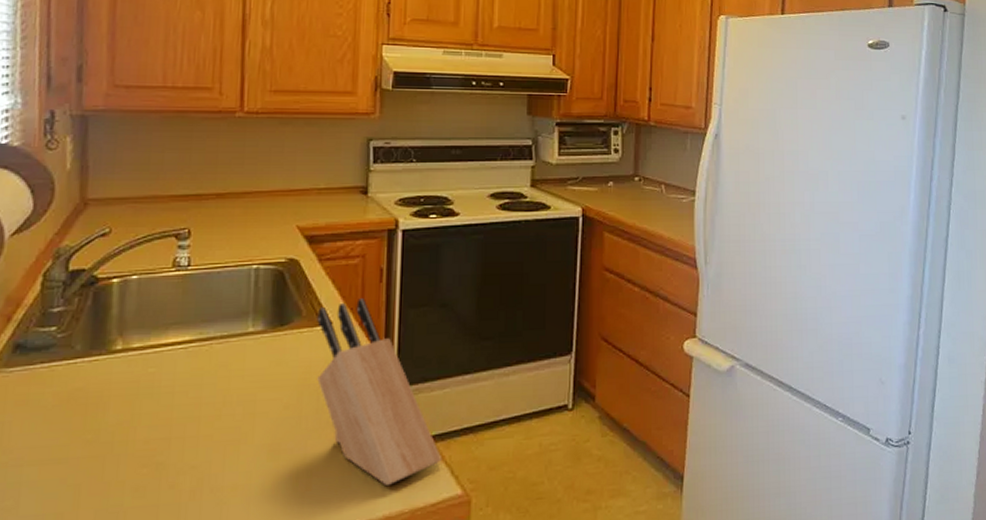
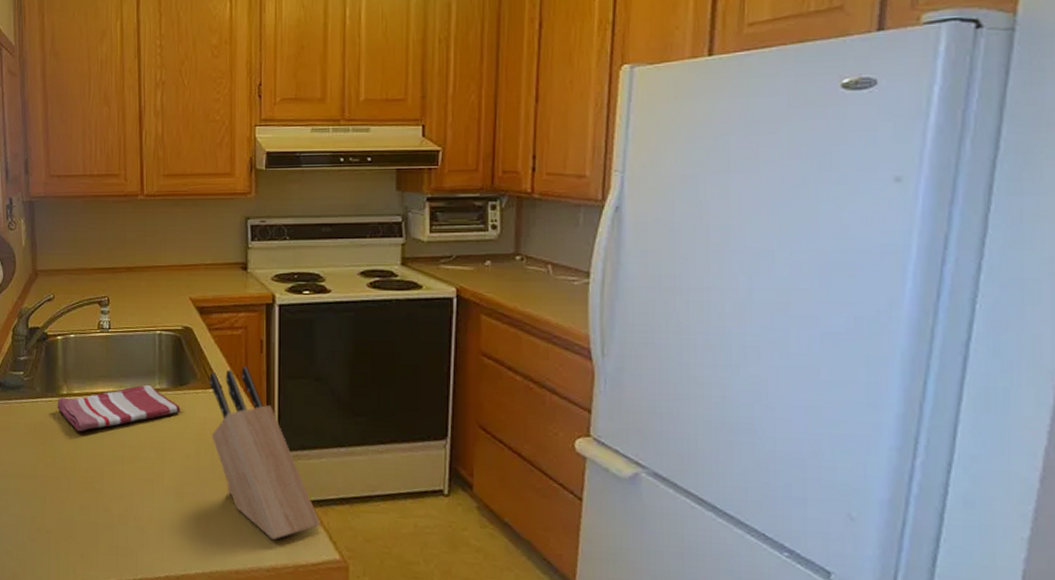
dish towel: none [106,329,280,393] -> present [57,385,180,431]

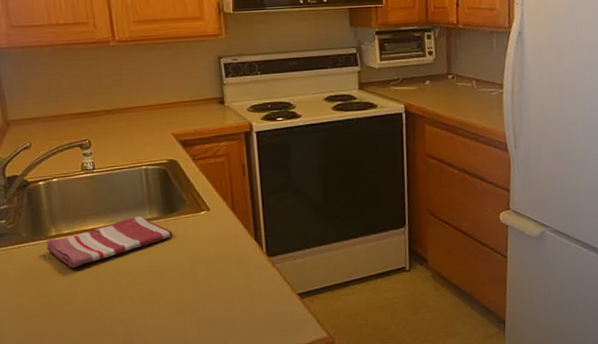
knife block: present [209,367,321,541] -> none [197,189,309,332]

